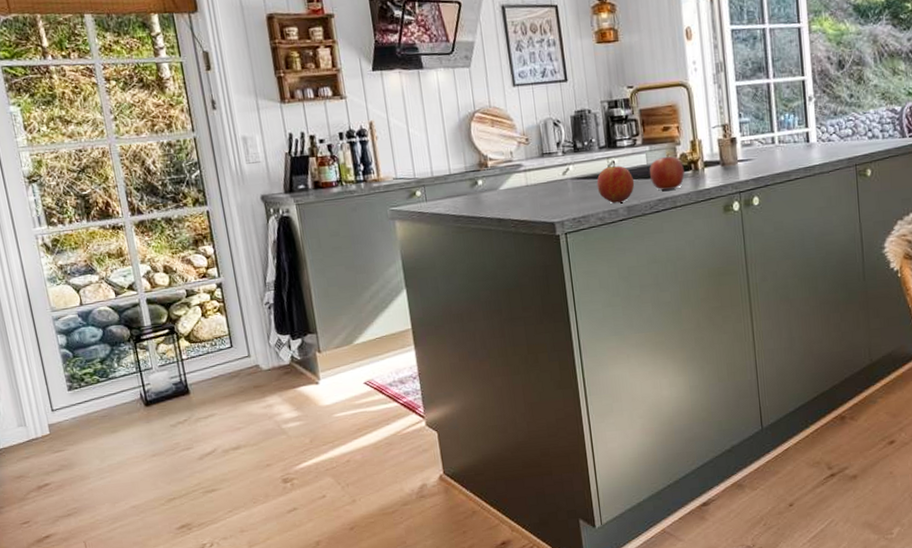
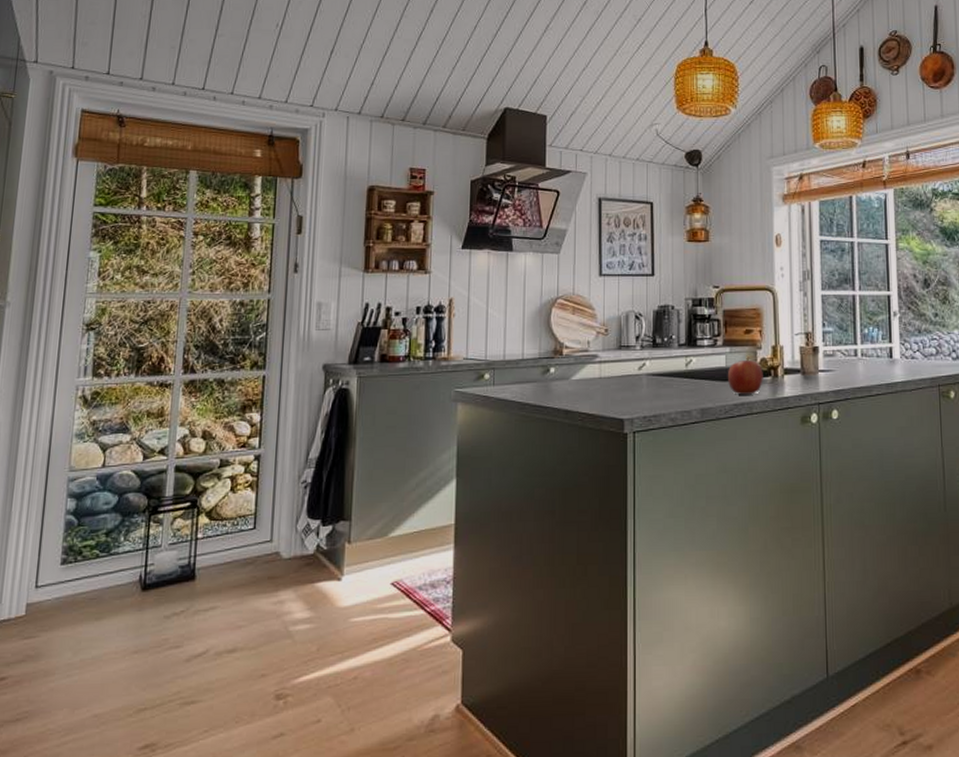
fruit: present [596,160,635,203] -> none [672,359,711,404]

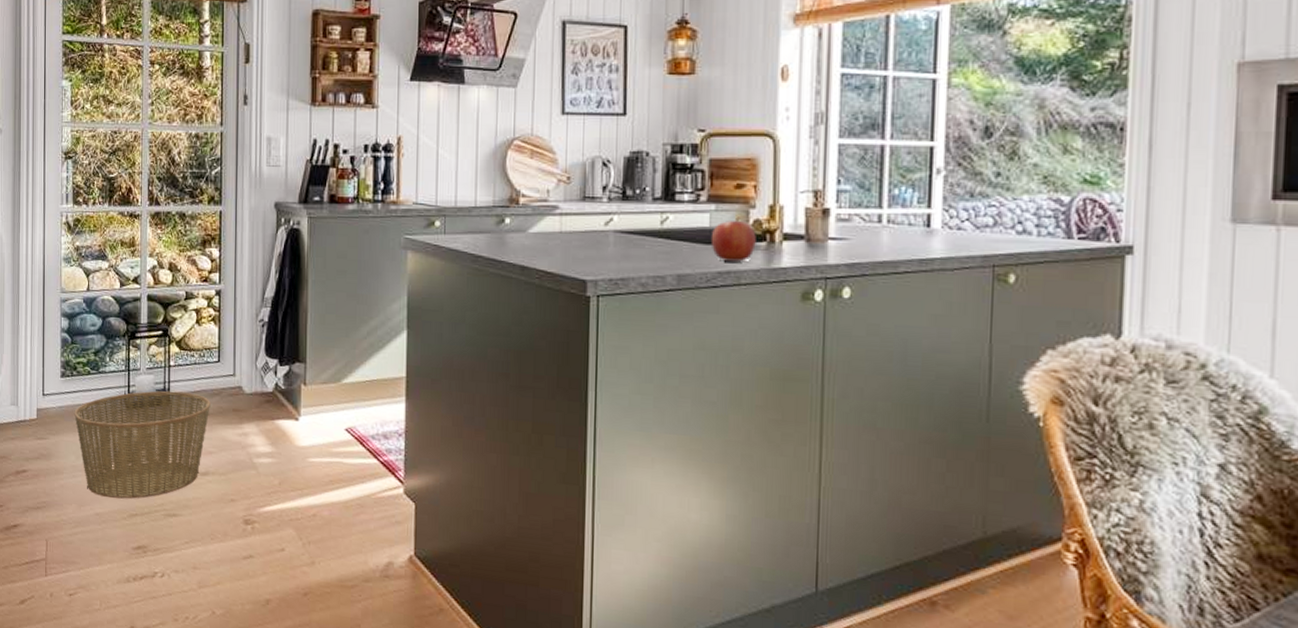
basket: none [75,565,243,694] -> present [74,390,211,499]

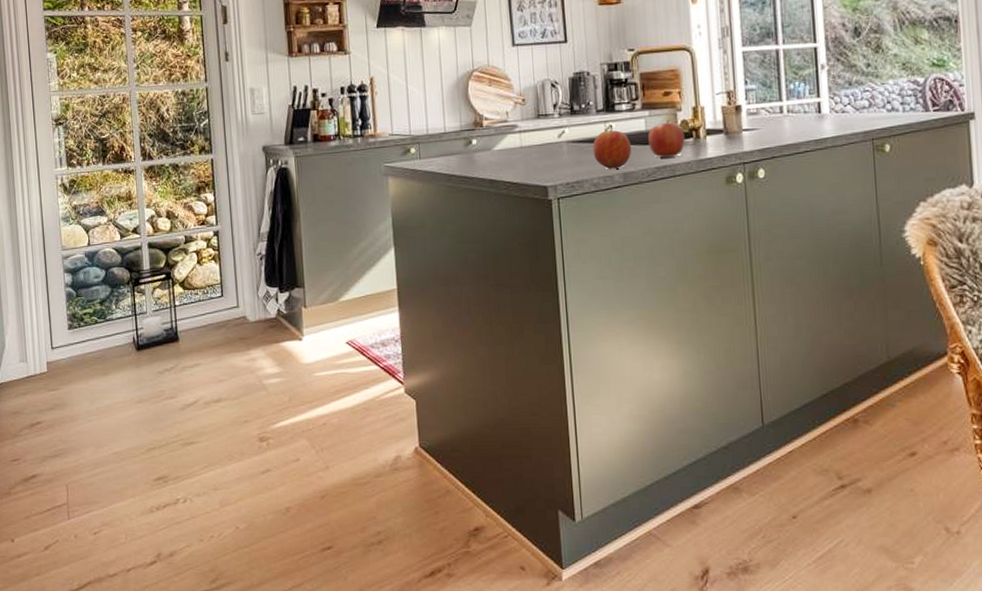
basket: present [74,390,211,499] -> none [85,328,218,436]
fruit: none [644,216,691,269] -> present [592,124,632,169]

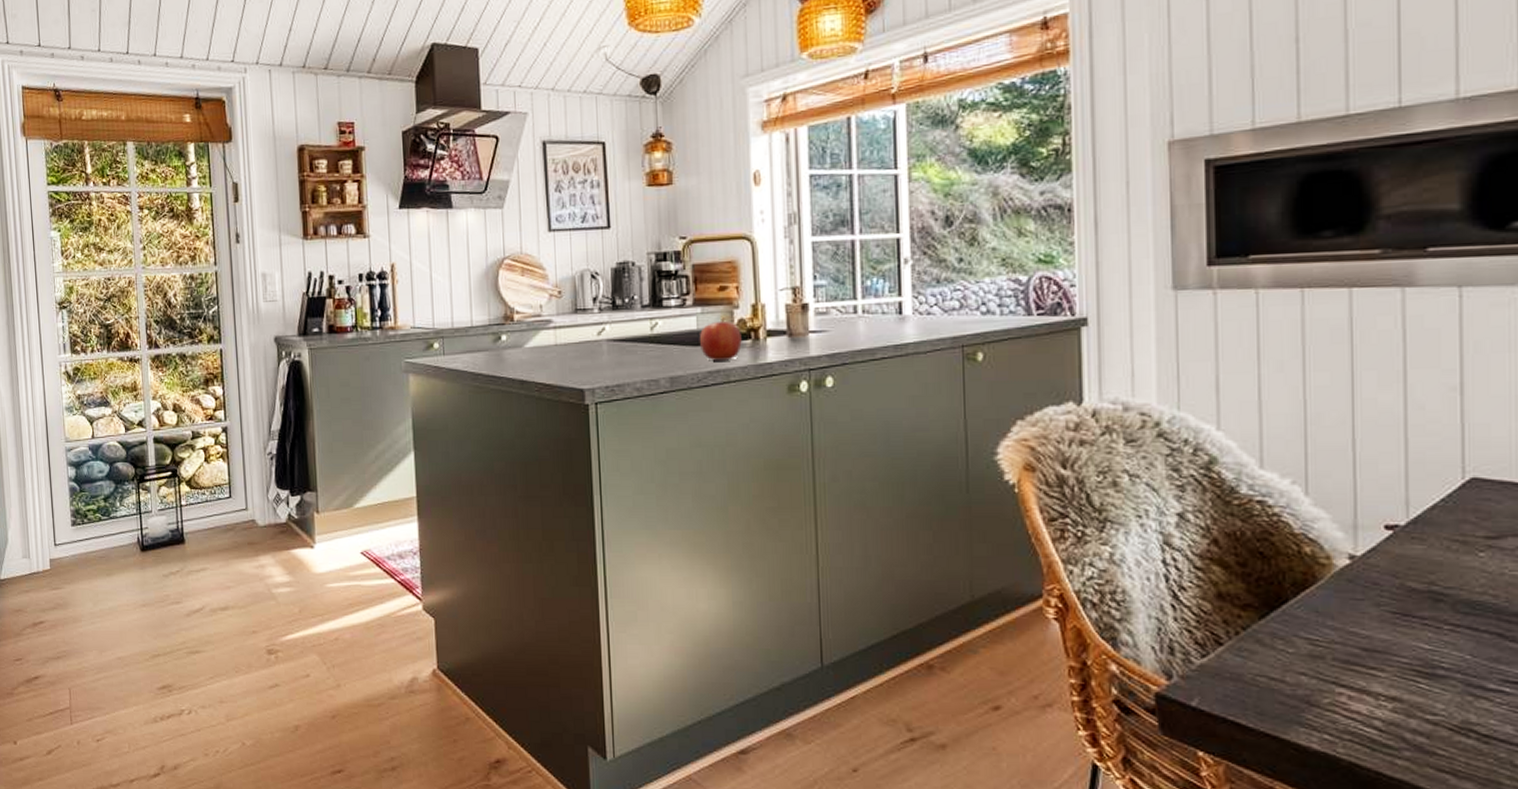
fruit: present [592,124,632,169] -> none [636,322,681,372]

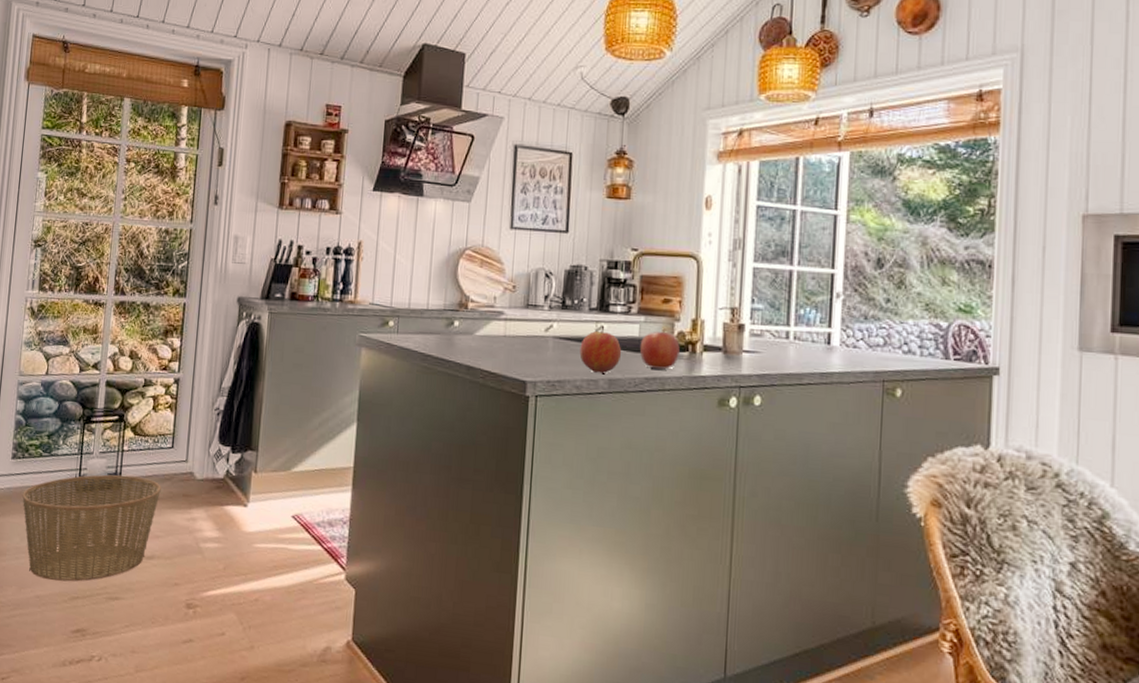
basket: none [88,530,225,641] -> present [22,474,161,582]
fruit: none [636,322,681,372] -> present [579,325,622,373]

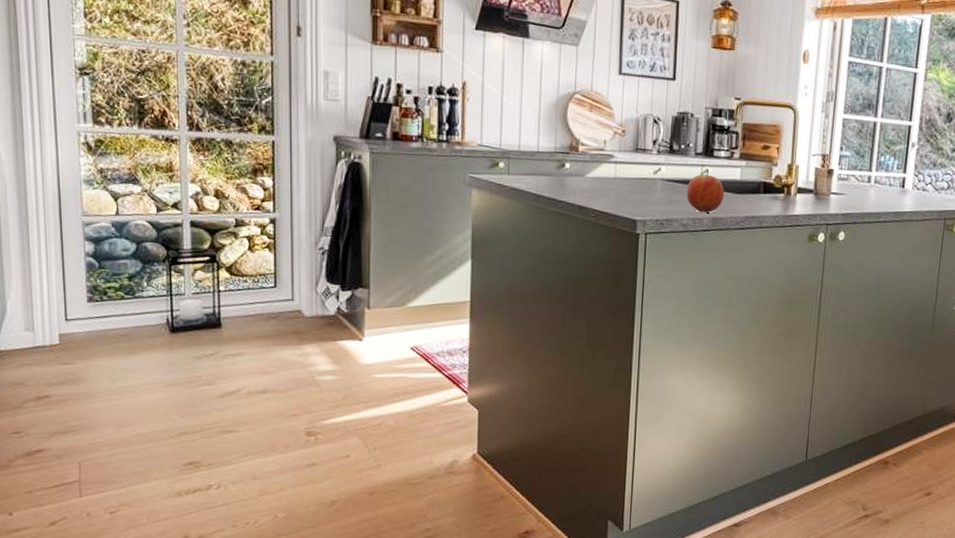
basket: present [22,474,161,582] -> none [106,314,267,419]
fruit: present [639,328,680,370] -> none [740,172,777,210]

